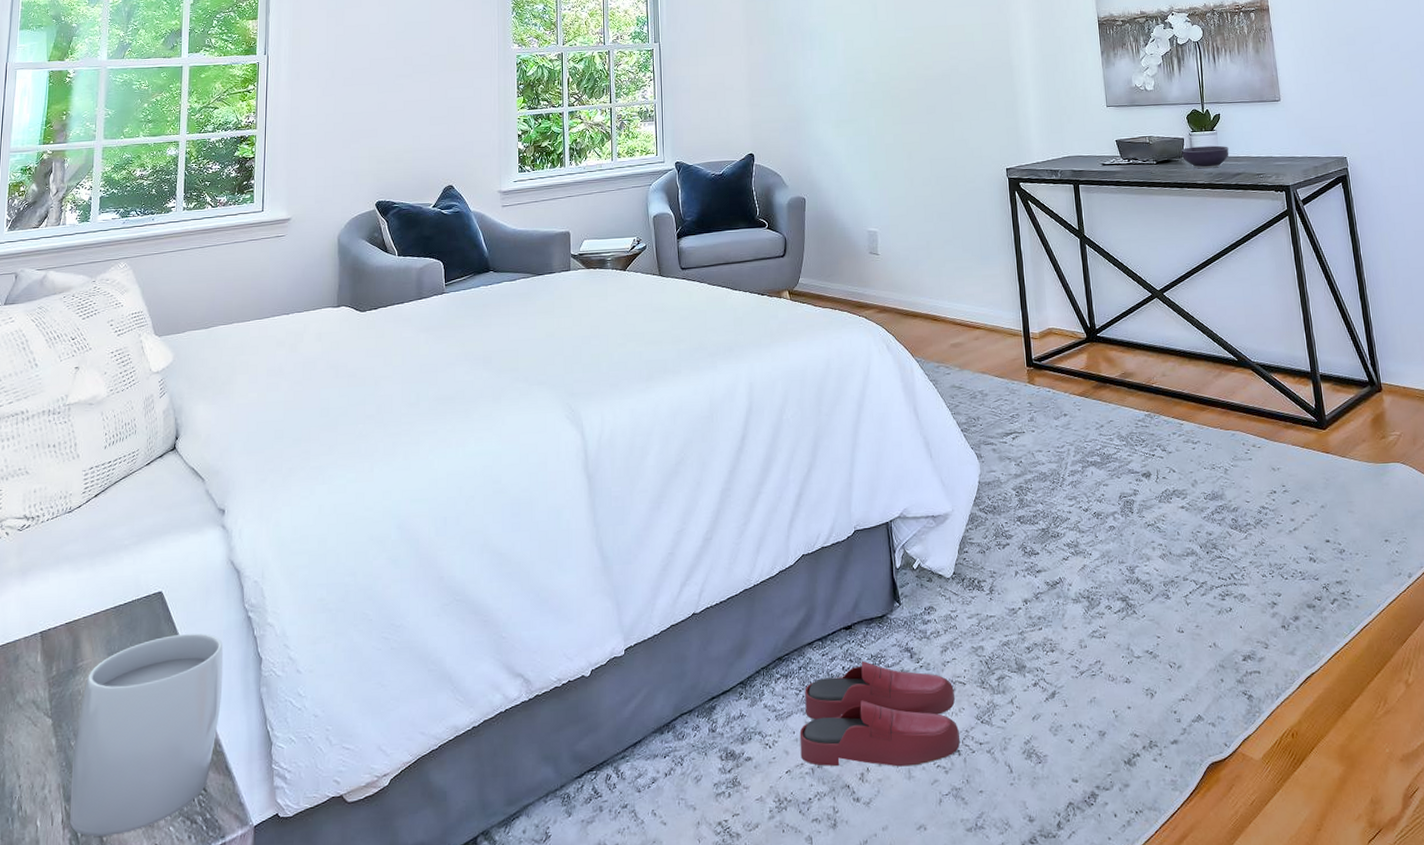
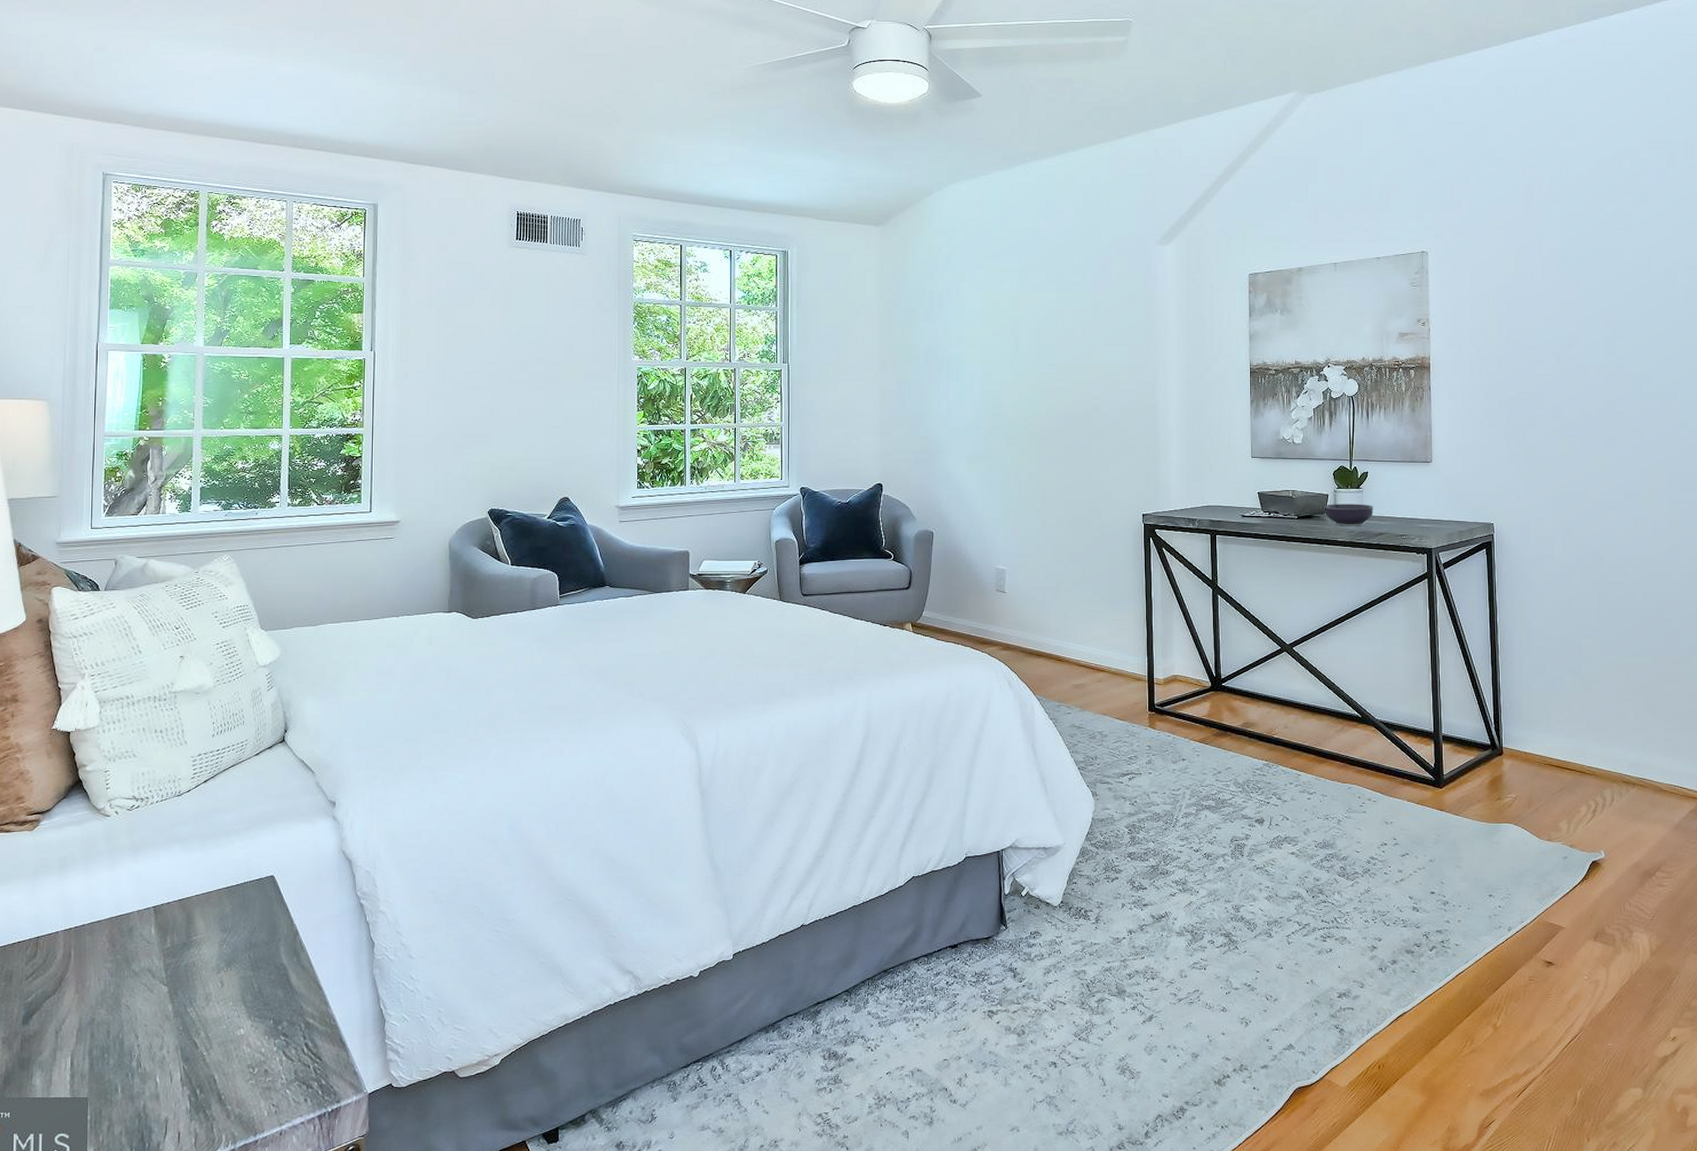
mug: present [69,633,224,837] -> none [188,915,337,1094]
slippers: present [799,661,960,767] -> none [901,978,1056,1075]

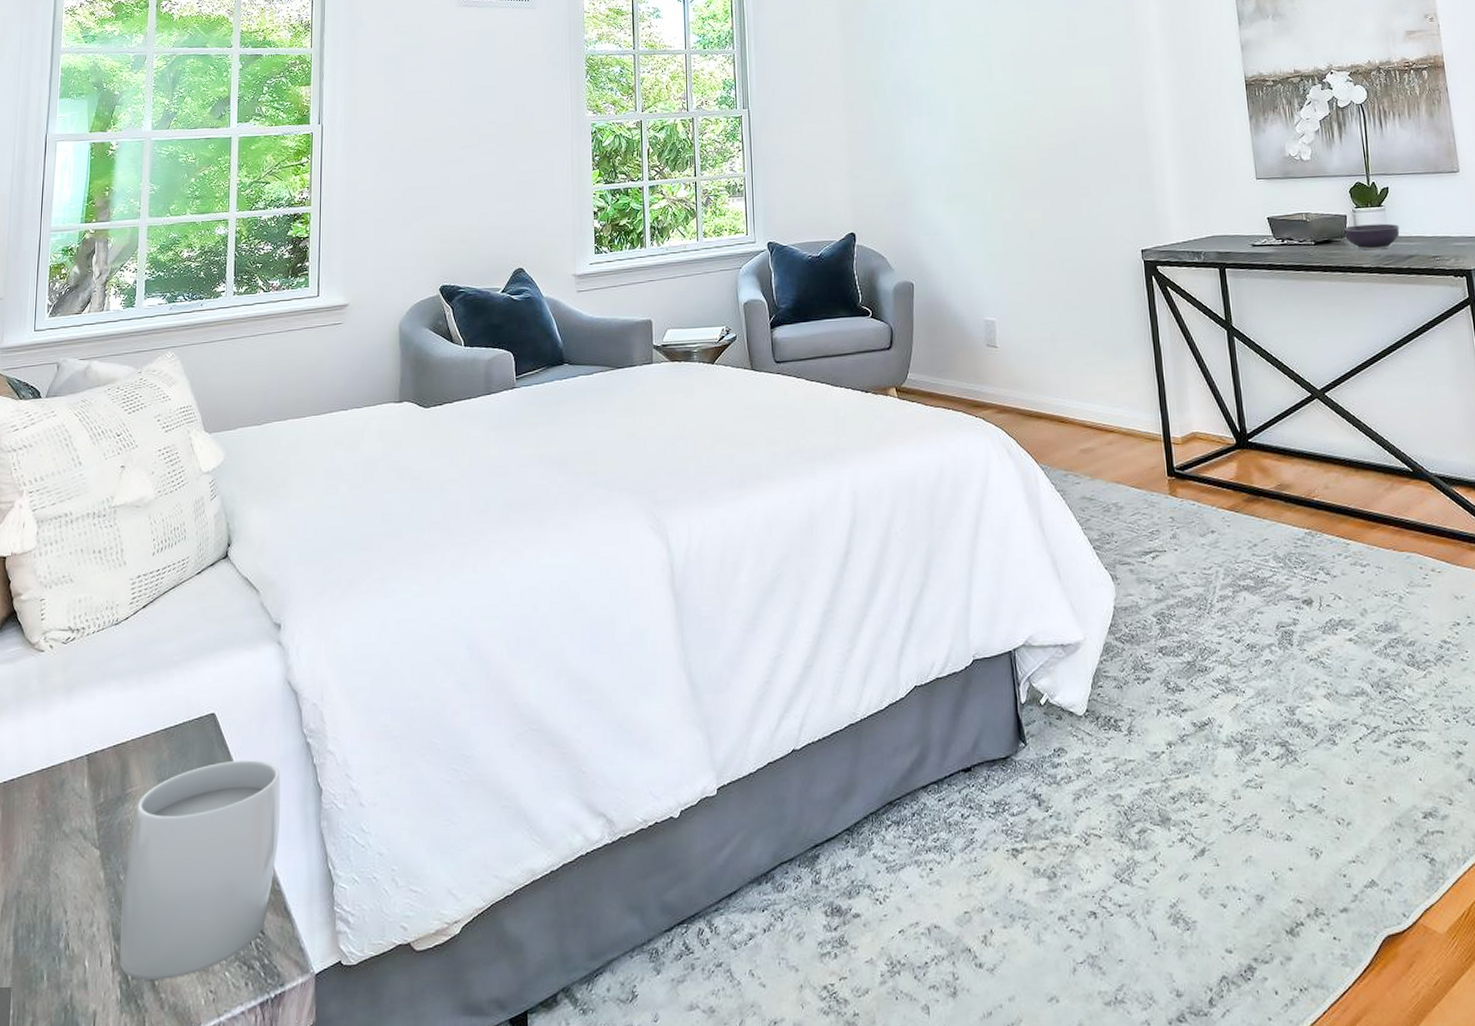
mug: none [188,915,337,1094] -> present [119,759,281,980]

